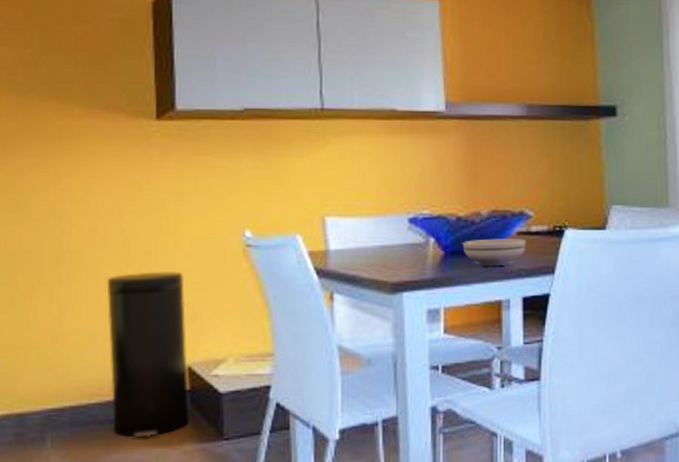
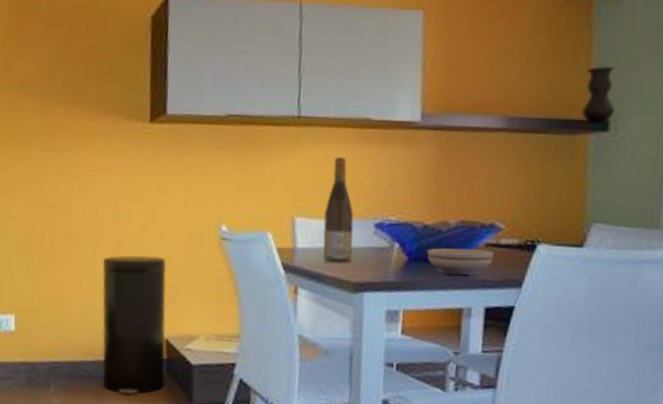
wine bottle: none [356,150,389,263] -> present [322,157,354,264]
vase: none [591,55,620,111] -> present [582,66,615,125]

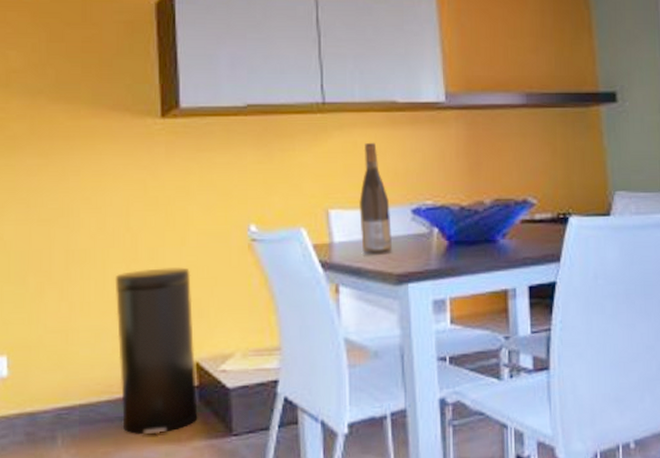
bowl: present [427,248,494,275] -> none [466,226,530,256]
vase: present [582,66,615,125] -> none [589,42,620,97]

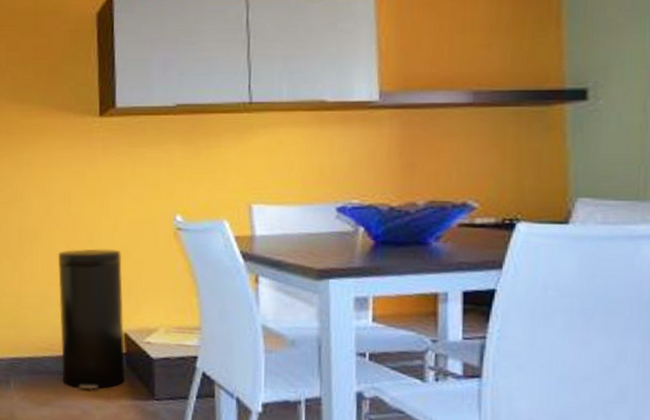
wine bottle: present [359,142,393,255] -> none [282,141,315,250]

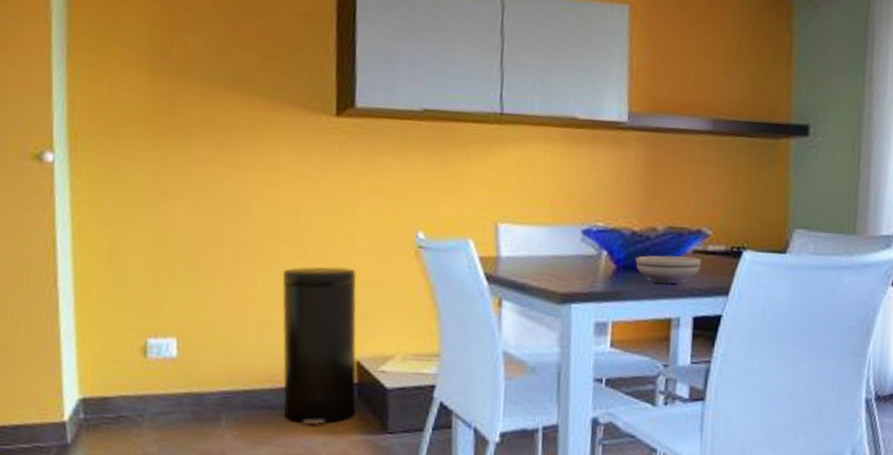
bowl: none [395,229,469,258] -> present [635,255,702,284]

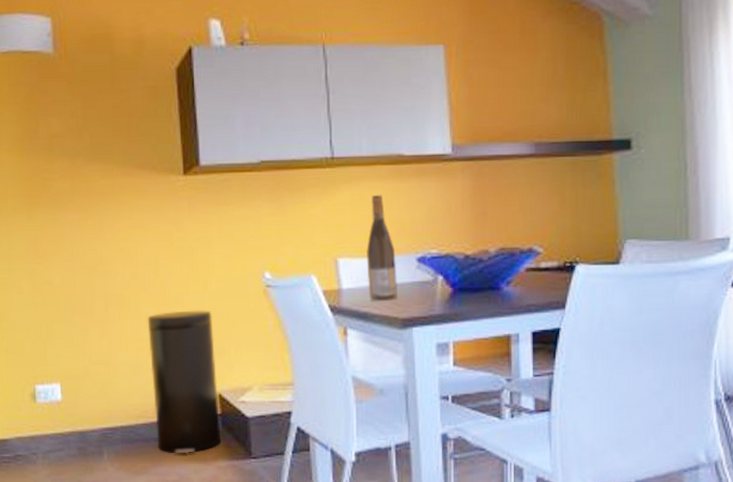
wine bottle: none [528,158,560,273] -> present [366,194,399,301]
bowl: present [635,255,702,284] -> none [471,274,535,302]

